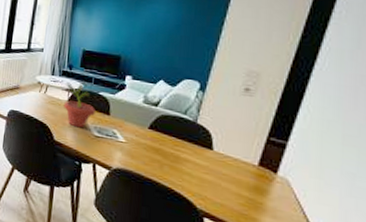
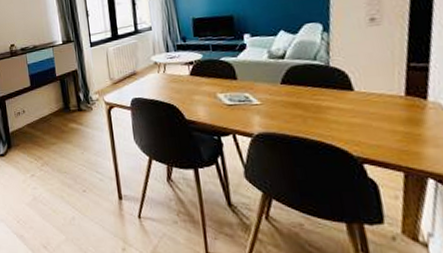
potted plant: present [64,82,95,128] -> none [182,51,222,101]

